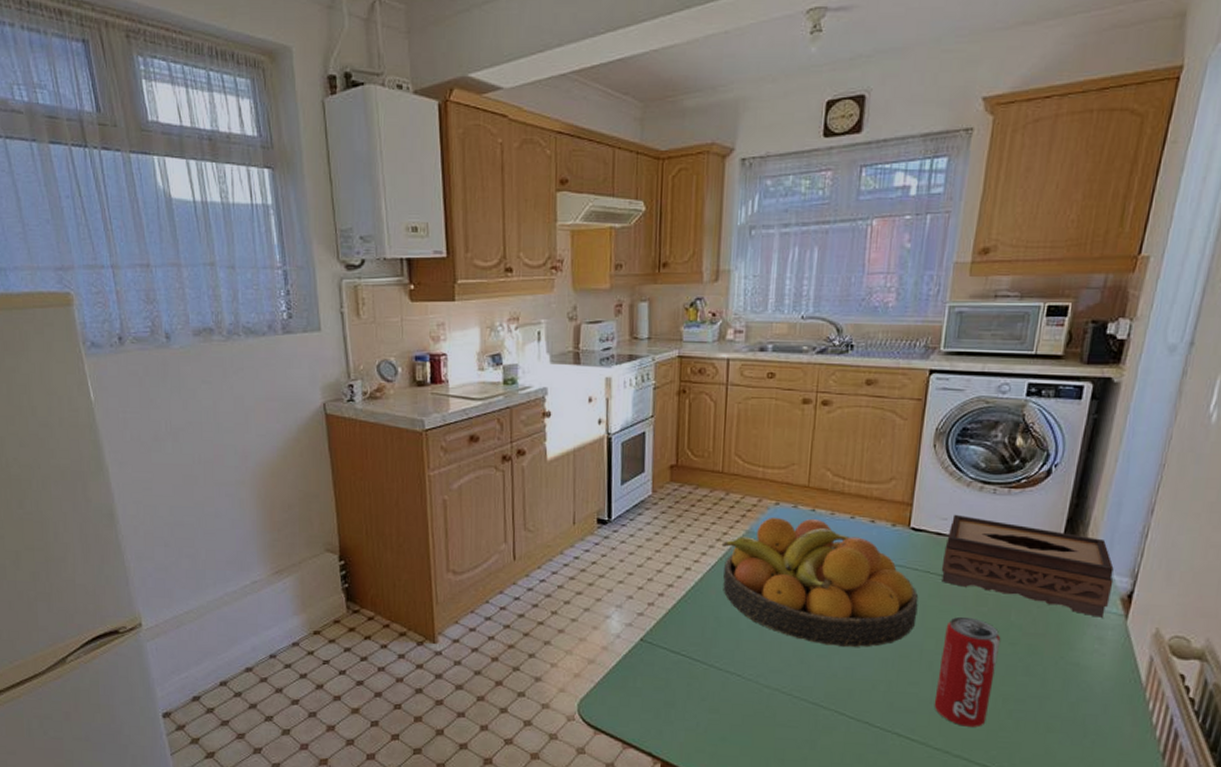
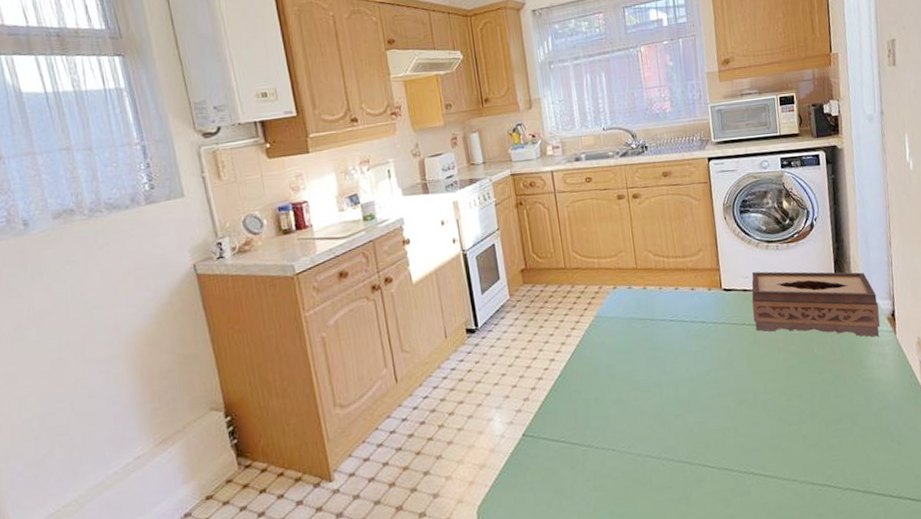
fruit bowl: present [721,517,919,648] -> none [576,295,745,406]
beverage can: present [934,616,1001,727] -> none [768,356,817,454]

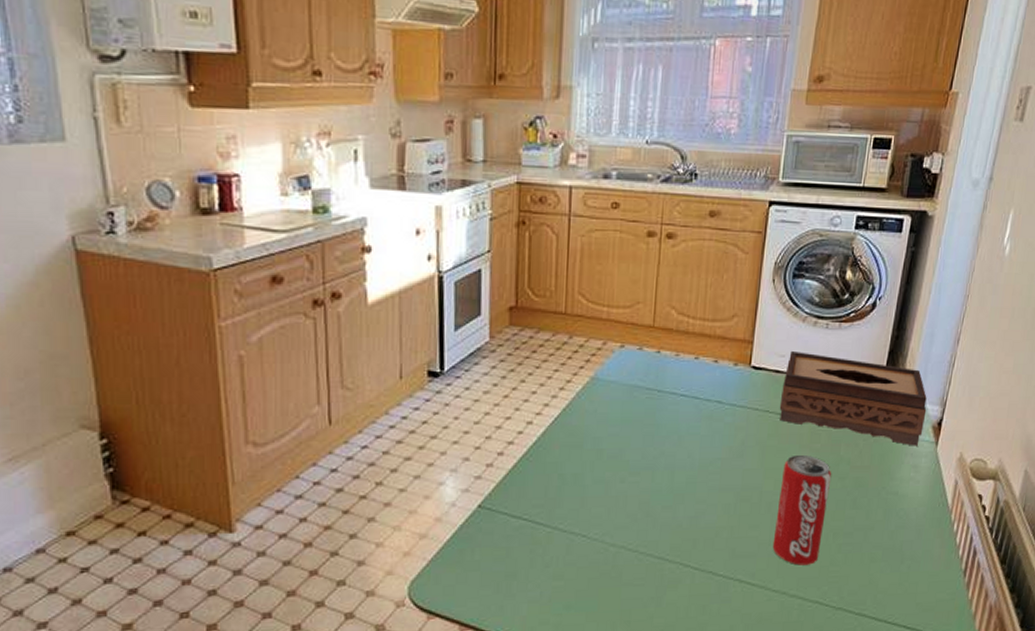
beverage can: none [768,356,817,454] -> present [772,454,832,565]

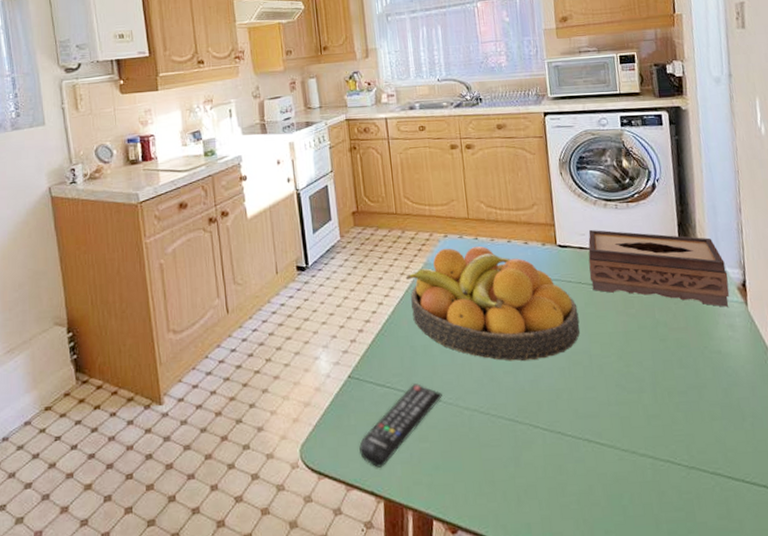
remote control: none [481,516,588,607] -> present [359,384,442,468]
fruit bowl: none [565,360,759,496] -> present [405,246,580,362]
beverage can: present [772,454,832,565] -> none [605,319,659,425]

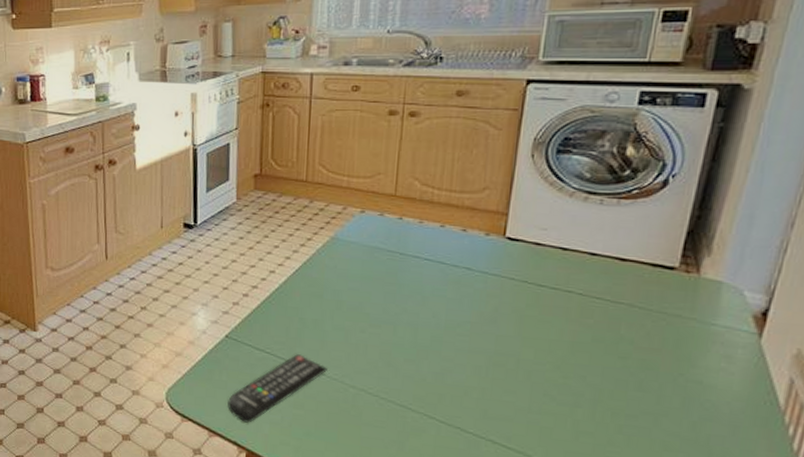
fruit bowl: present [405,246,580,362] -> none [305,224,515,354]
tissue box: present [588,229,729,307] -> none [540,224,744,335]

